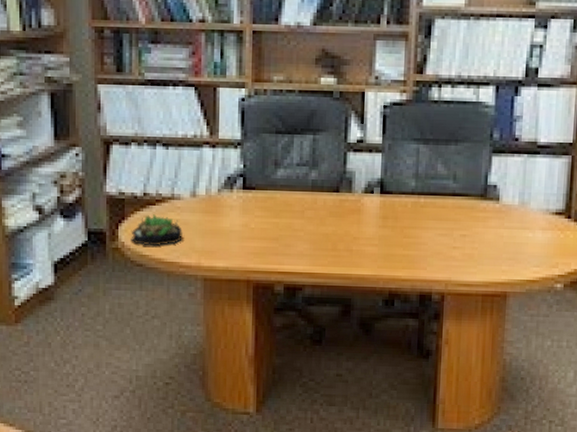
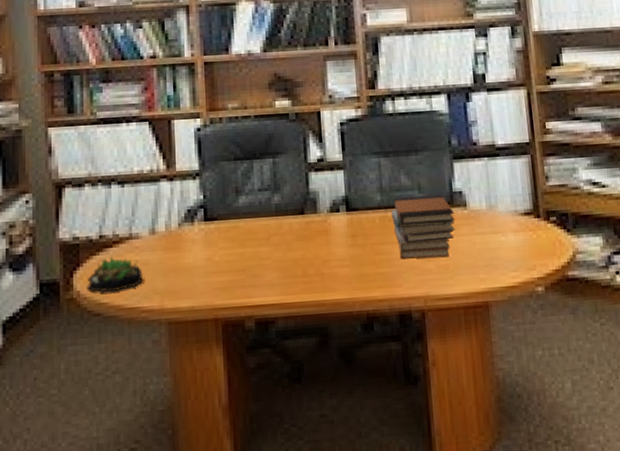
book stack: none [424,185,486,246] -> present [391,194,455,259]

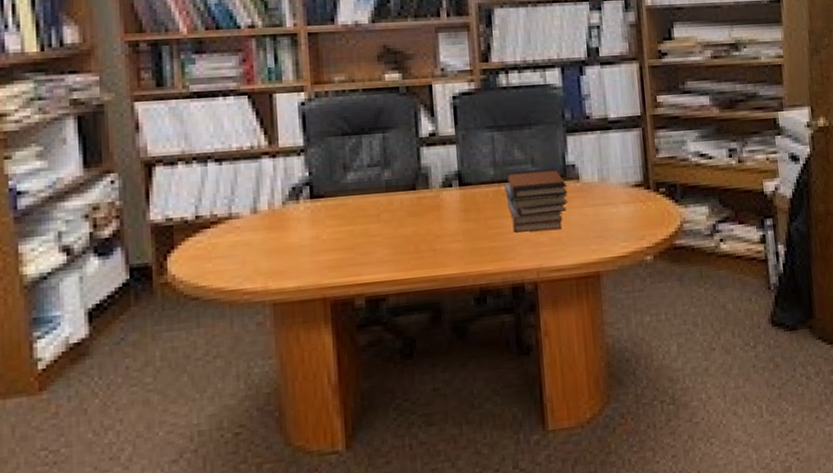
succulent plant: present [87,257,143,293] -> none [183,238,245,276]

